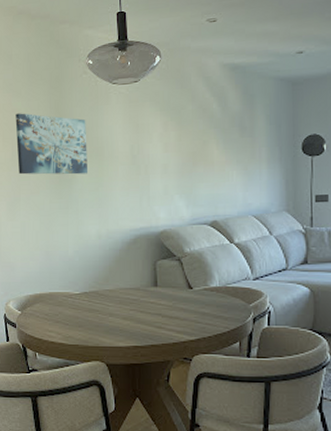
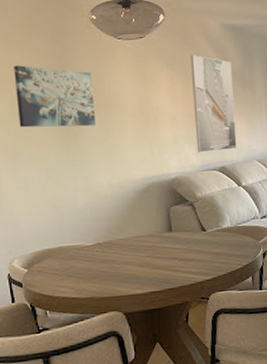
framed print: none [186,99,231,205] -> present [191,55,237,153]

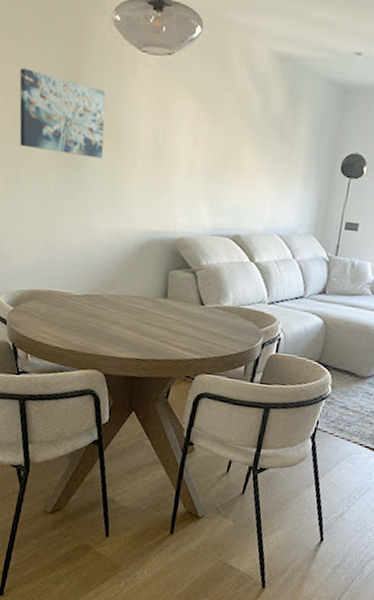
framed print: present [191,55,237,153] -> none [211,87,272,217]

